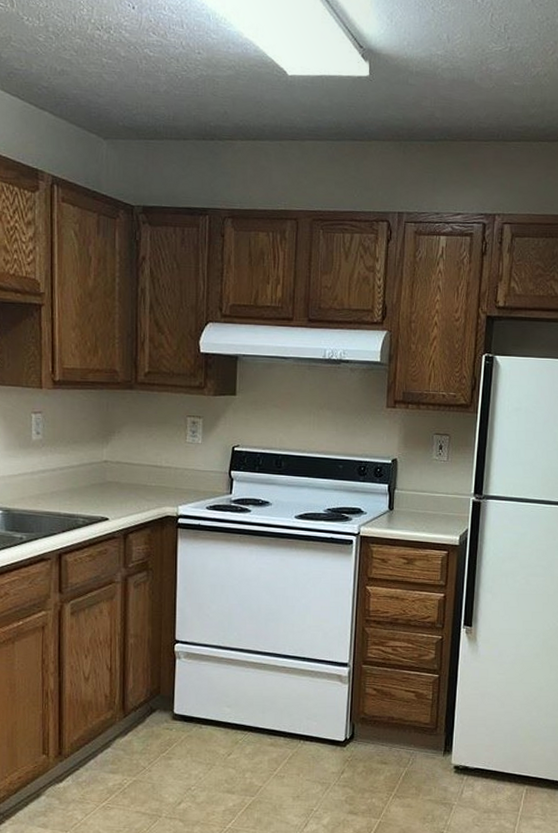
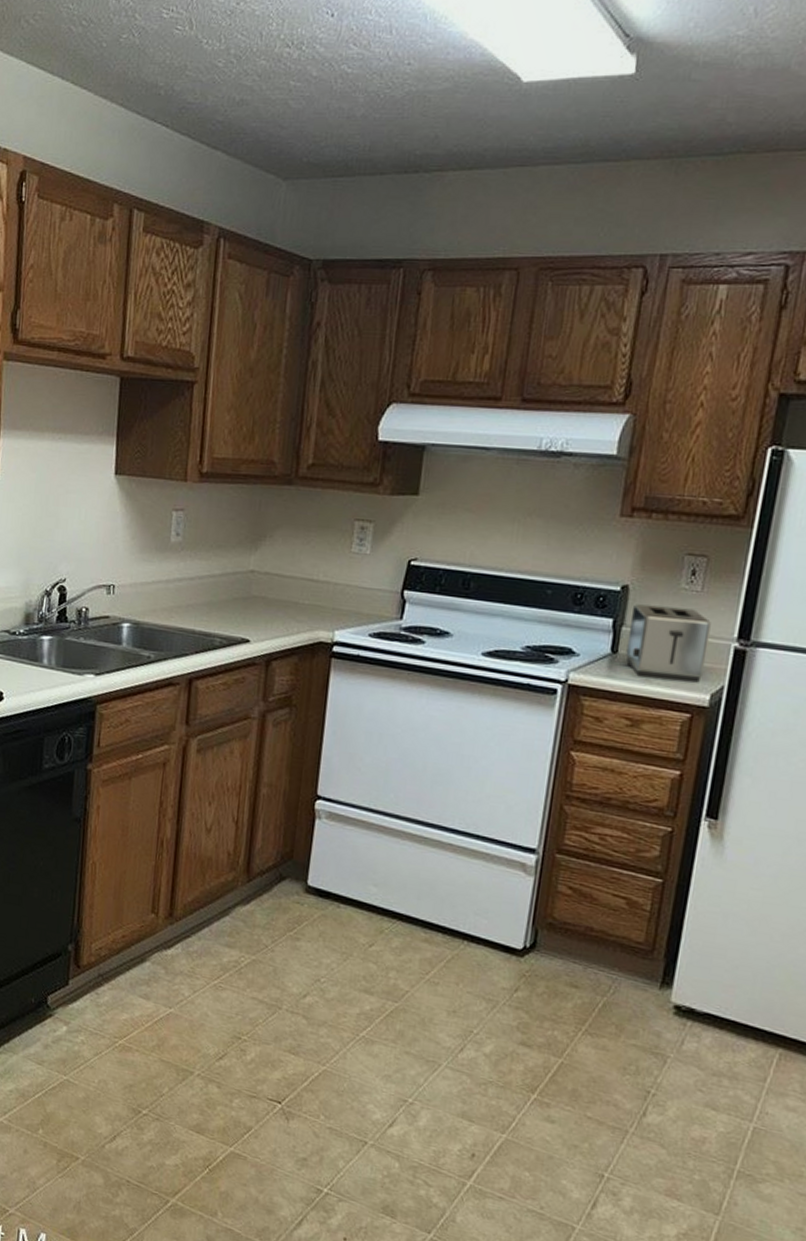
toaster: none [399,472,456,528] -> present [625,604,713,683]

